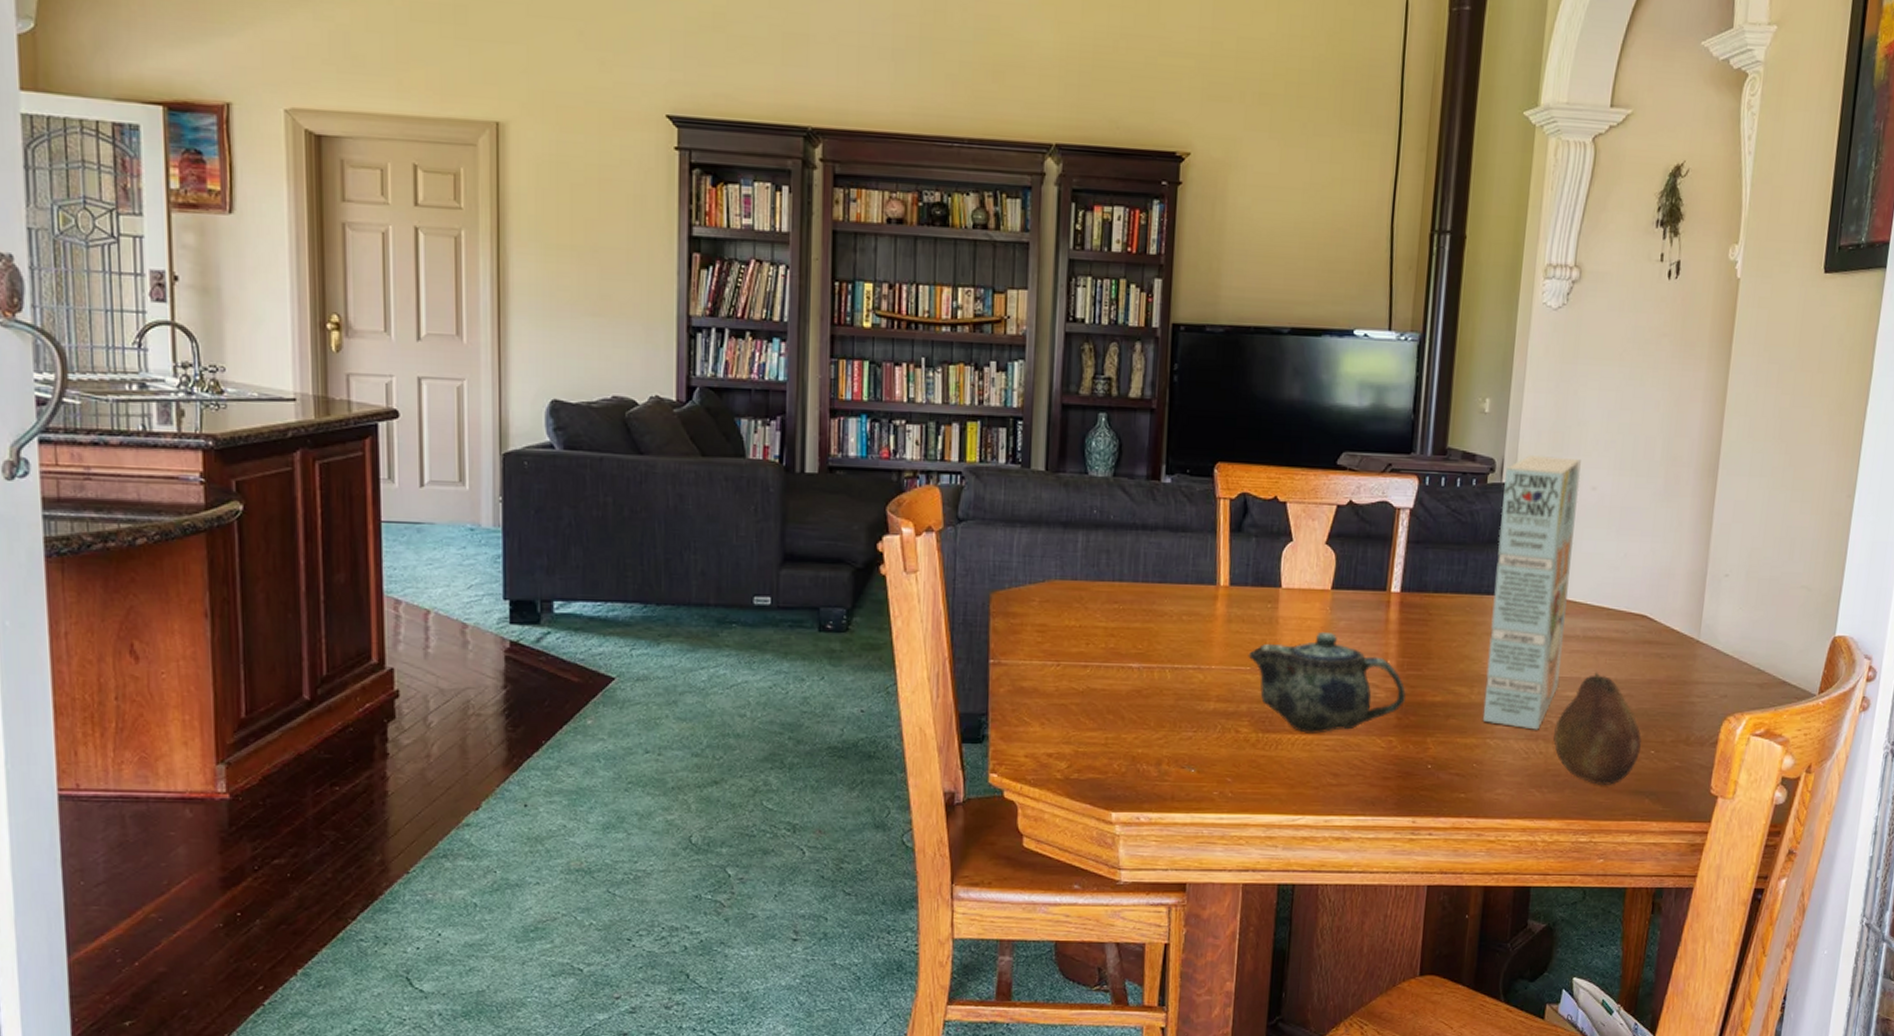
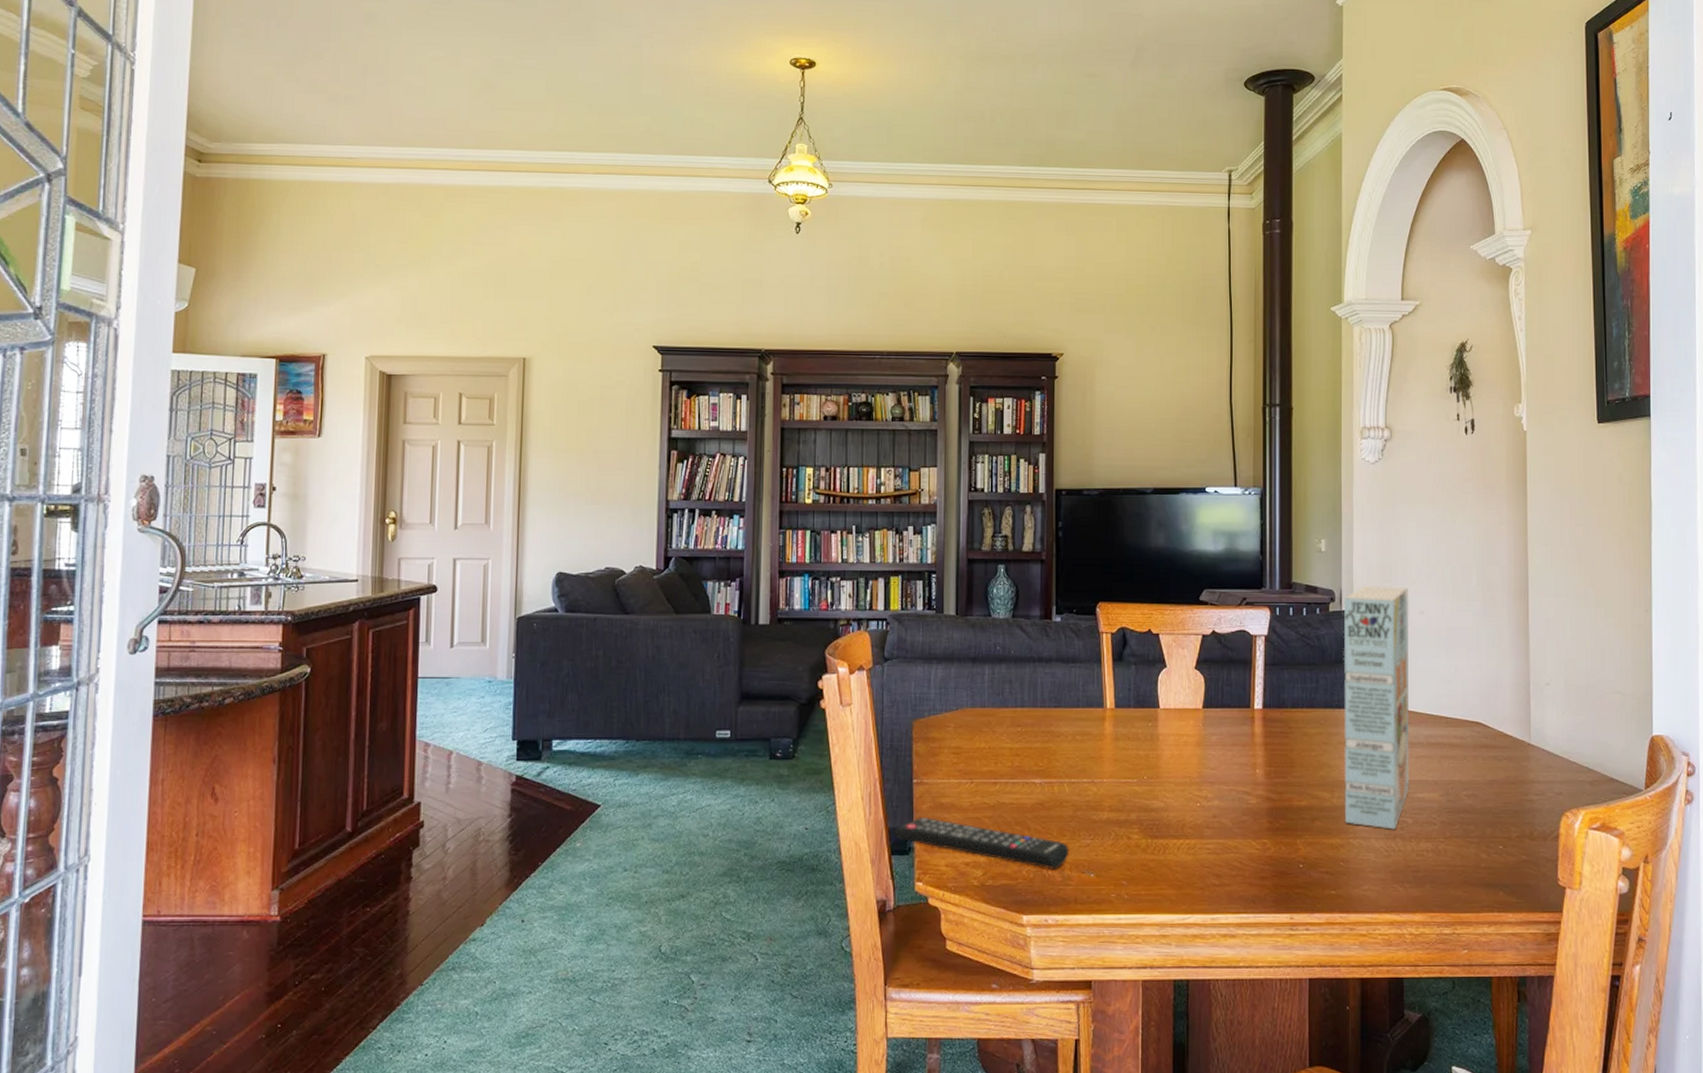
remote control: none [966,701,1169,763] -> present [894,816,1070,869]
teapot: present [1248,631,1407,734] -> none [1134,745,1276,838]
fruit: present [1553,672,1642,785] -> none [1410,775,1489,879]

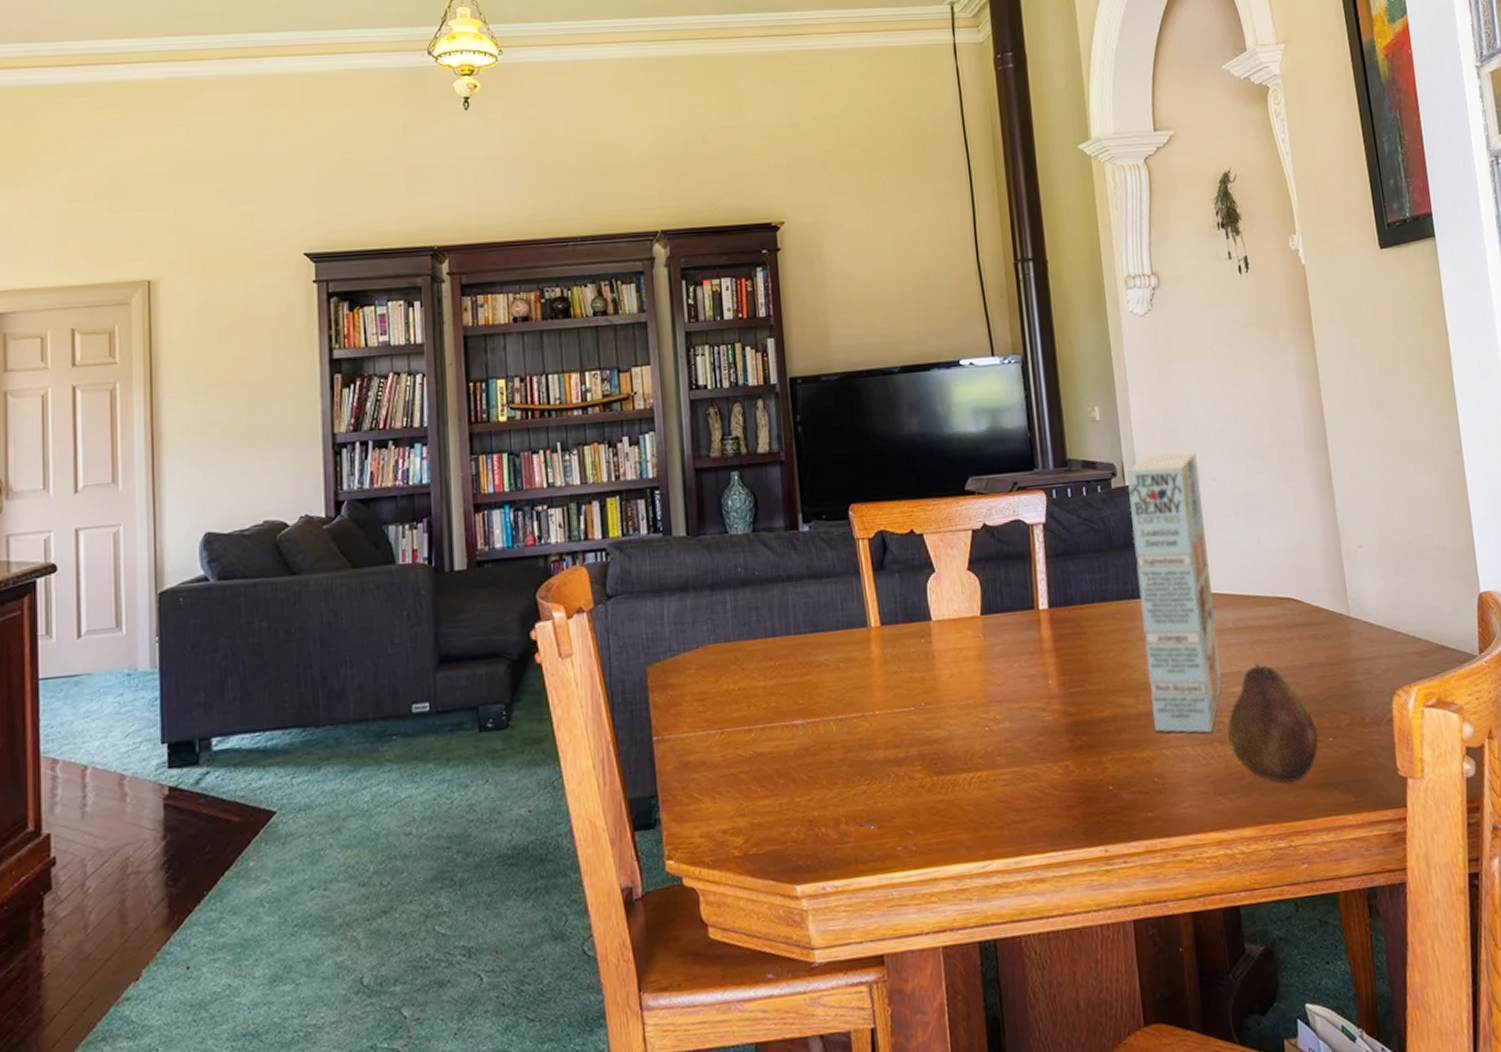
remote control: present [894,816,1070,869] -> none [635,779,844,826]
fruit: none [1410,775,1489,879] -> present [1227,662,1318,783]

